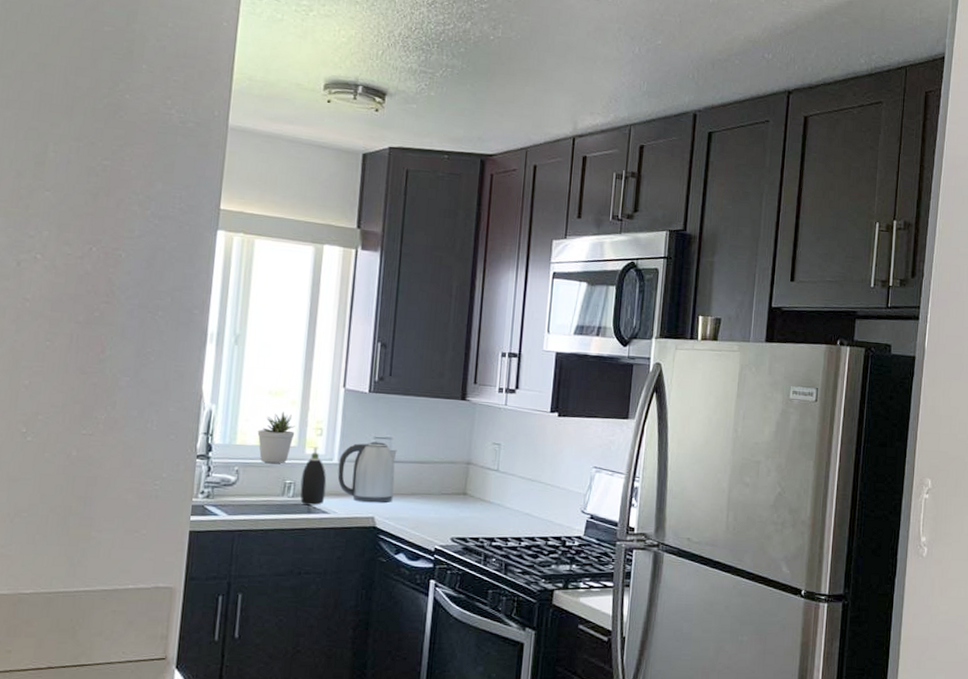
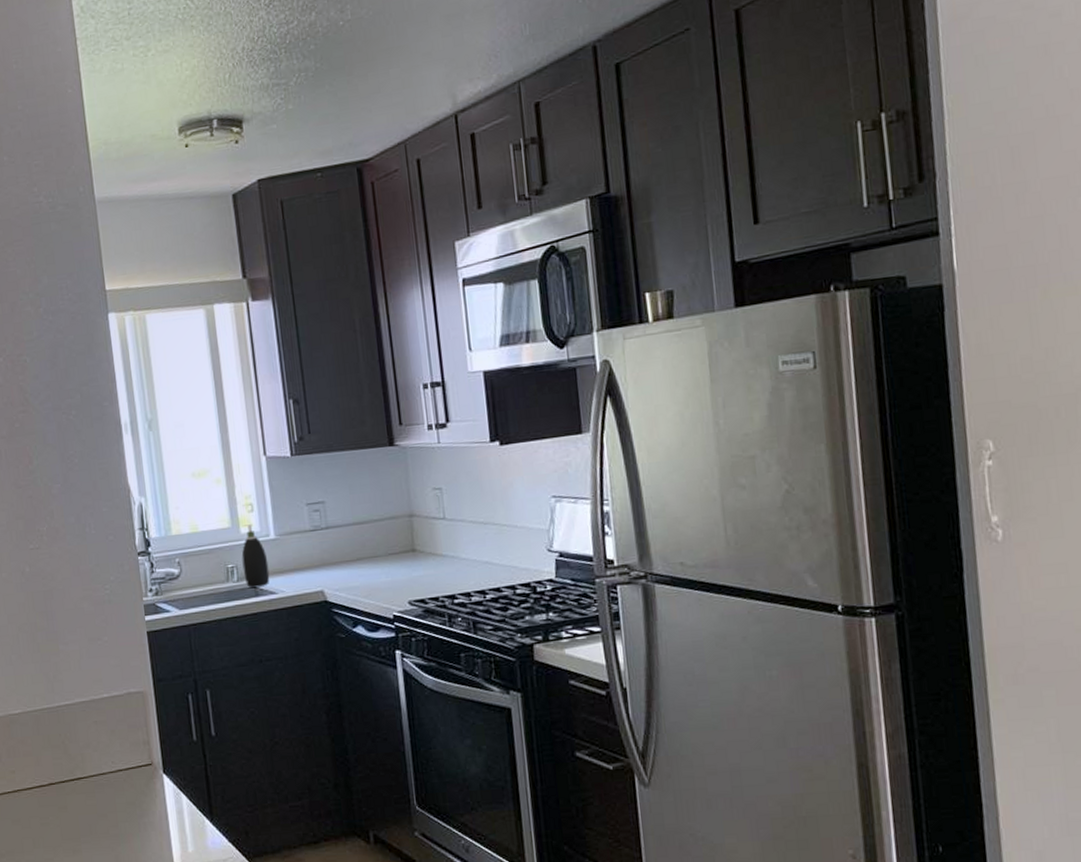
potted plant: present [257,411,296,463] -> none [190,492,227,550]
kettle: present [337,442,397,503] -> none [275,508,339,577]

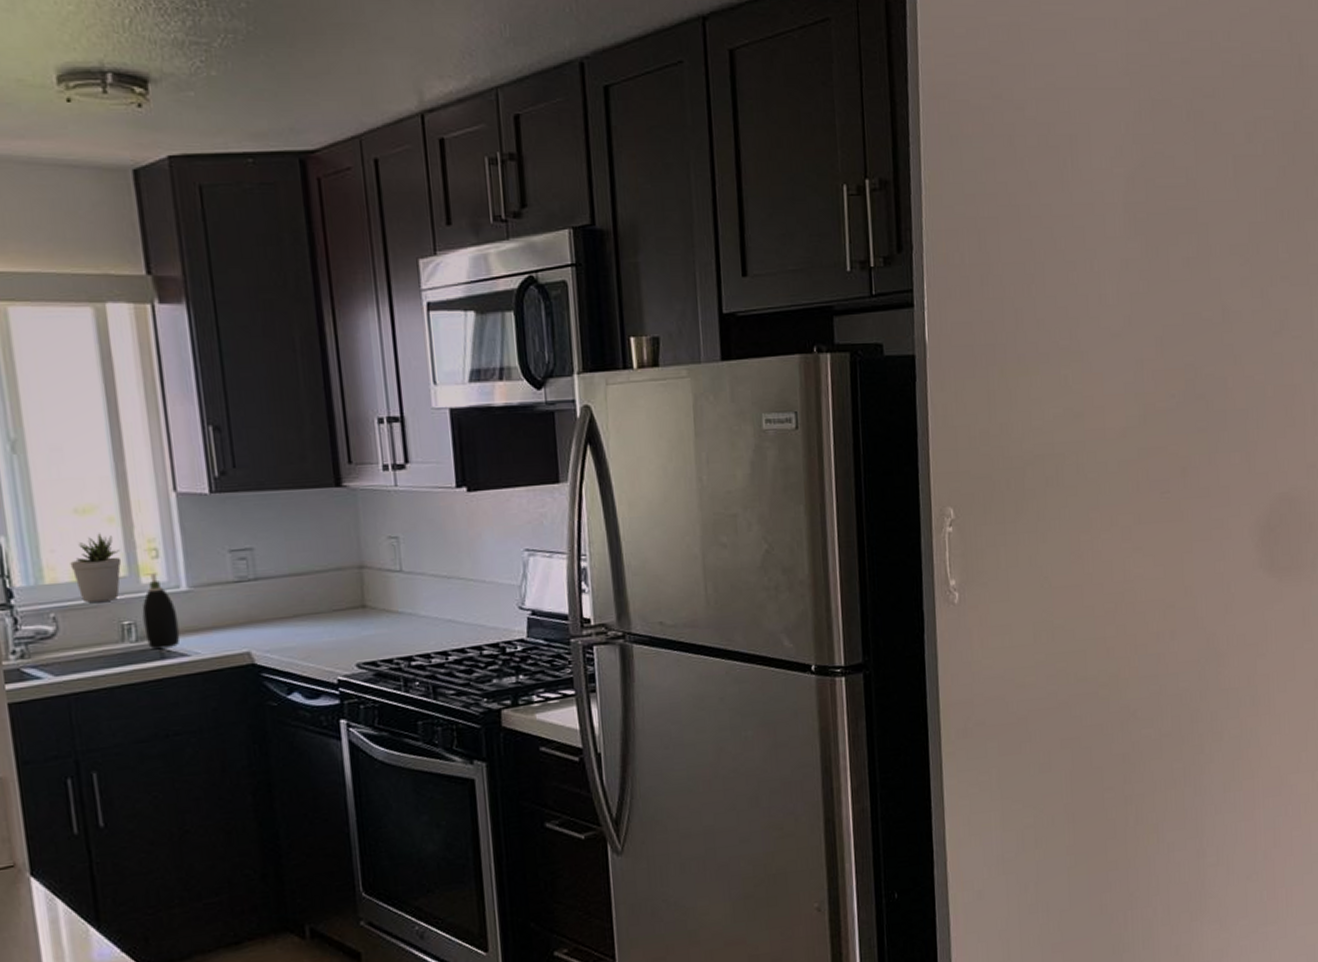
potted plant: none [190,492,227,550] -> present [70,533,122,603]

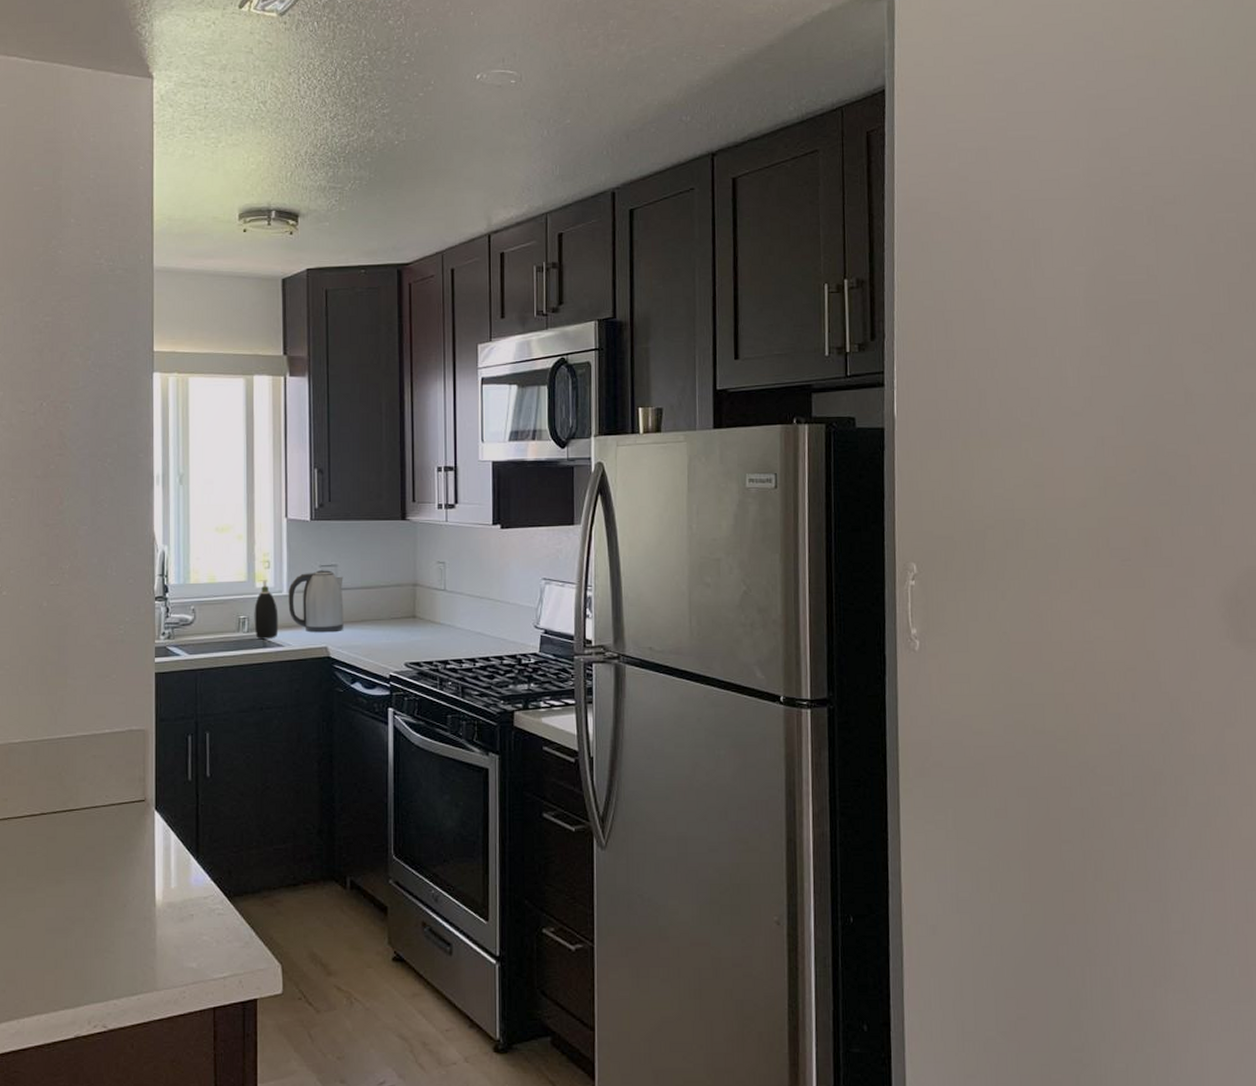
potted plant: present [70,533,122,603] -> none [209,547,244,599]
kettle: none [188,555,271,636] -> present [288,570,344,633]

